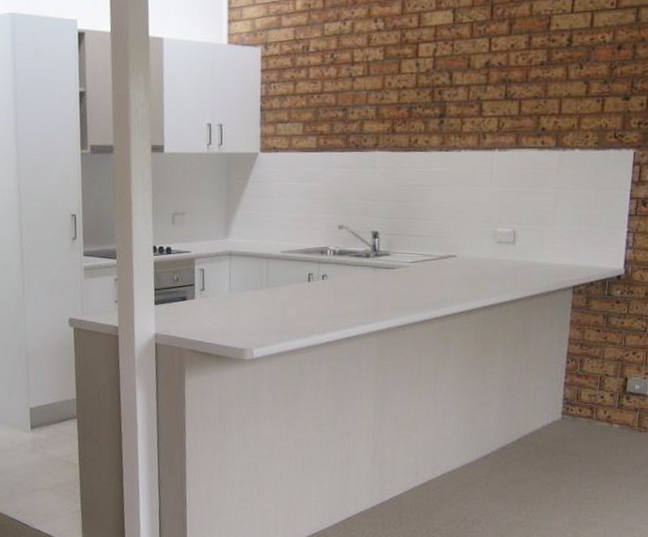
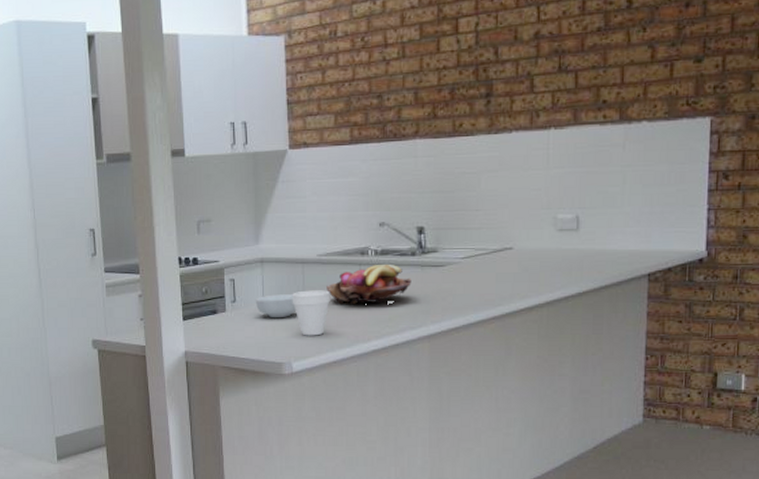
cereal bowl: none [223,285,260,307] -> present [256,294,297,317]
cup: none [256,283,291,326] -> present [292,290,330,336]
fruit basket: none [288,263,365,300] -> present [326,263,412,305]

